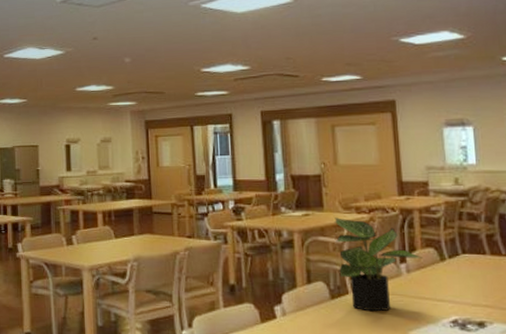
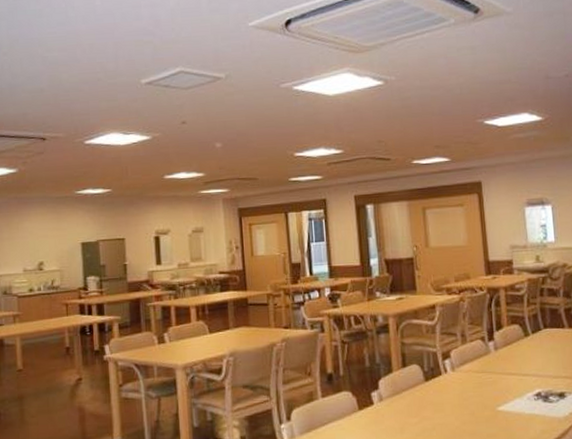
potted plant: present [335,218,423,312] -> none [427,300,509,391]

